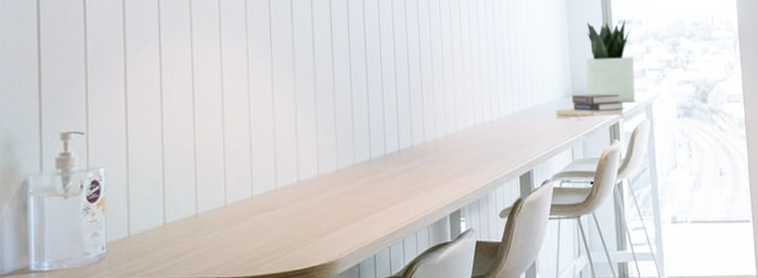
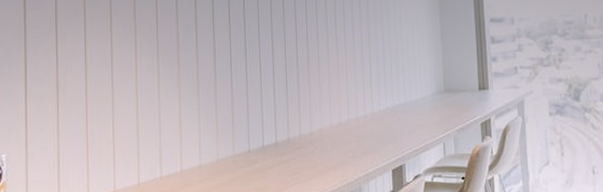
books: present [556,93,624,121] -> none [428,90,496,117]
planter: present [585,20,641,109] -> none [457,18,512,106]

